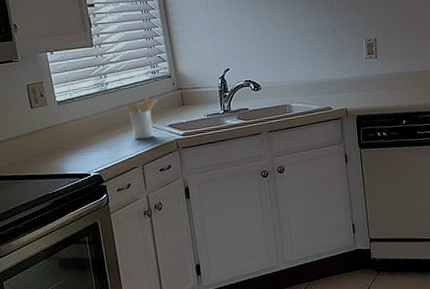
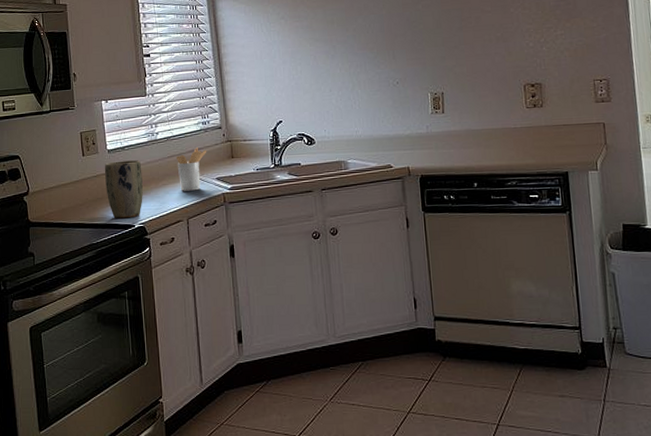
plant pot: none [55,110,97,169] -> present [105,160,143,219]

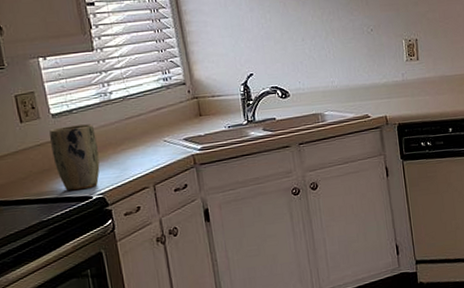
utensil holder: present [176,147,207,191] -> none [136,107,171,156]

